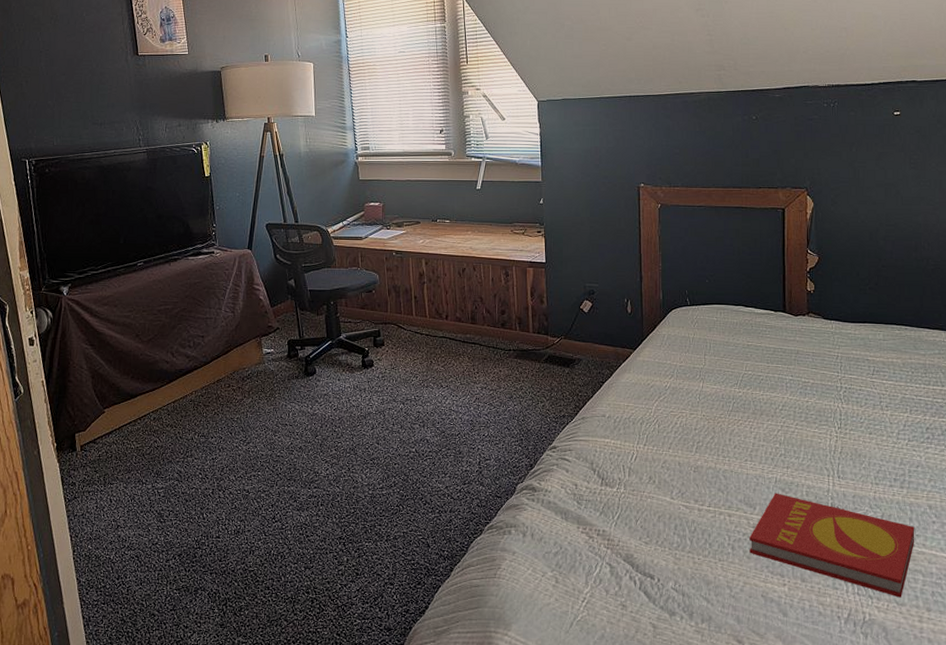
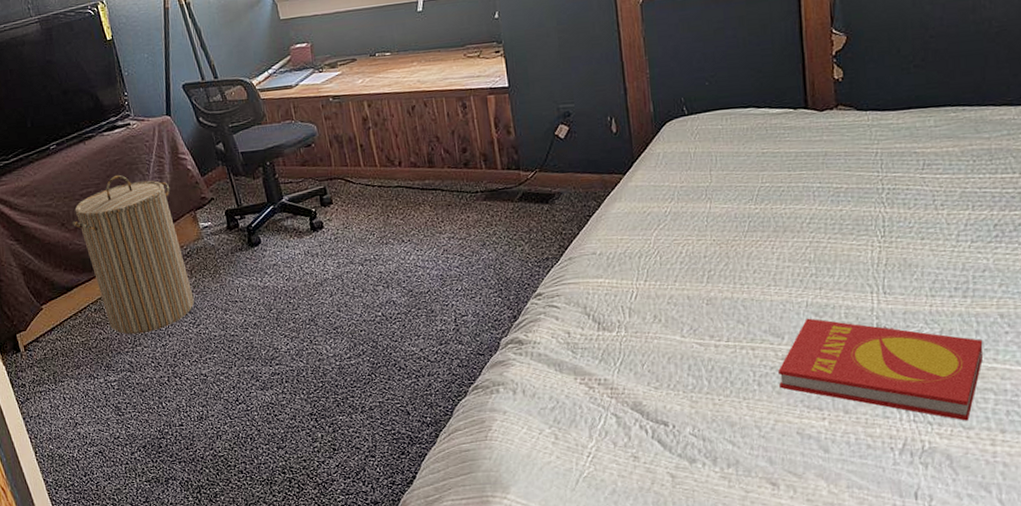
laundry hamper: none [146,296,248,446] -> present [71,174,194,335]

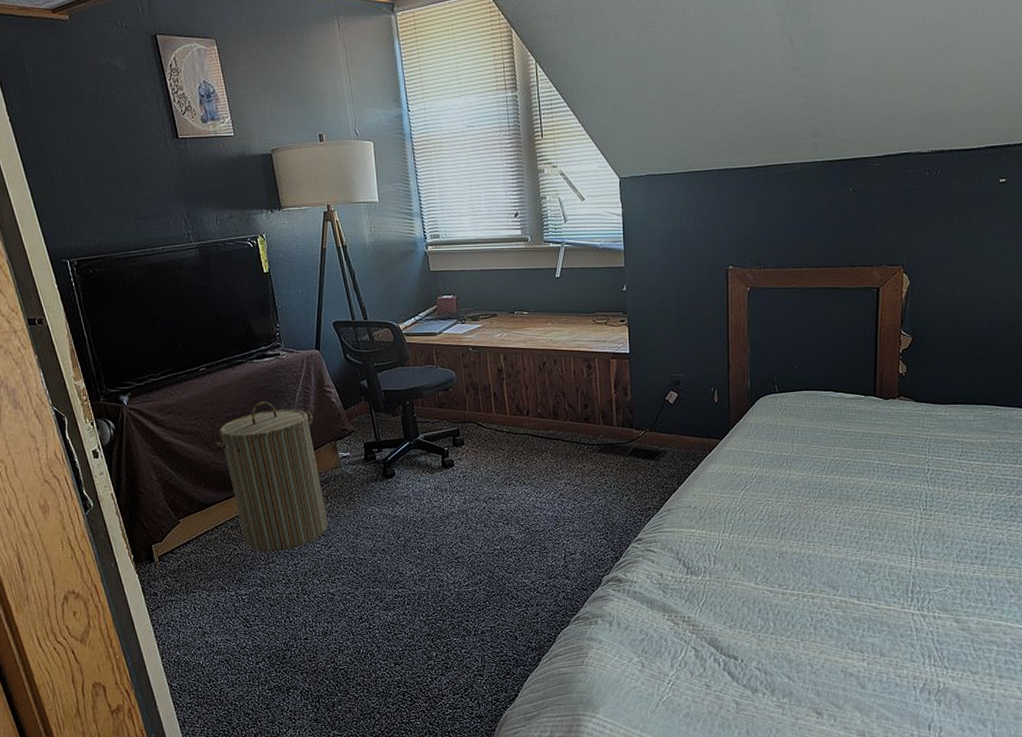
book: present [778,318,984,421] -> none [831,574,993,667]

